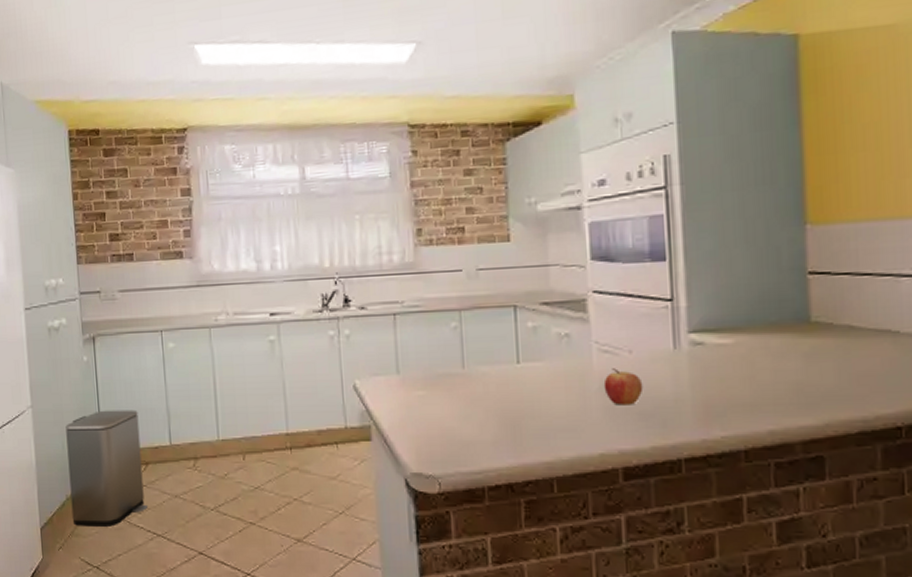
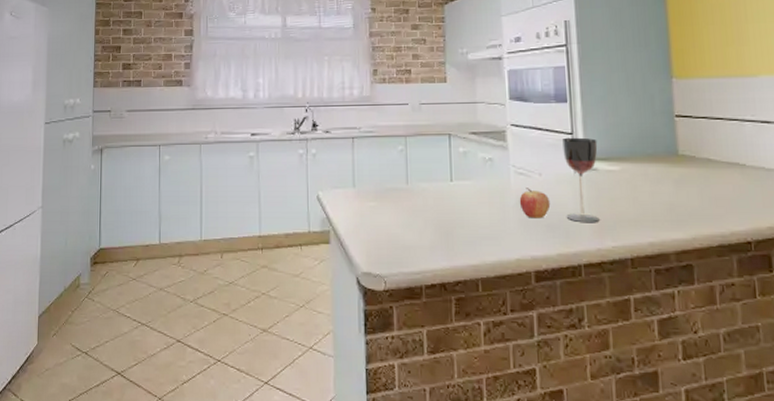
pedal bin: present [65,409,148,527] -> none [68,212,135,316]
wineglass: none [659,304,706,410] -> present [562,137,600,223]

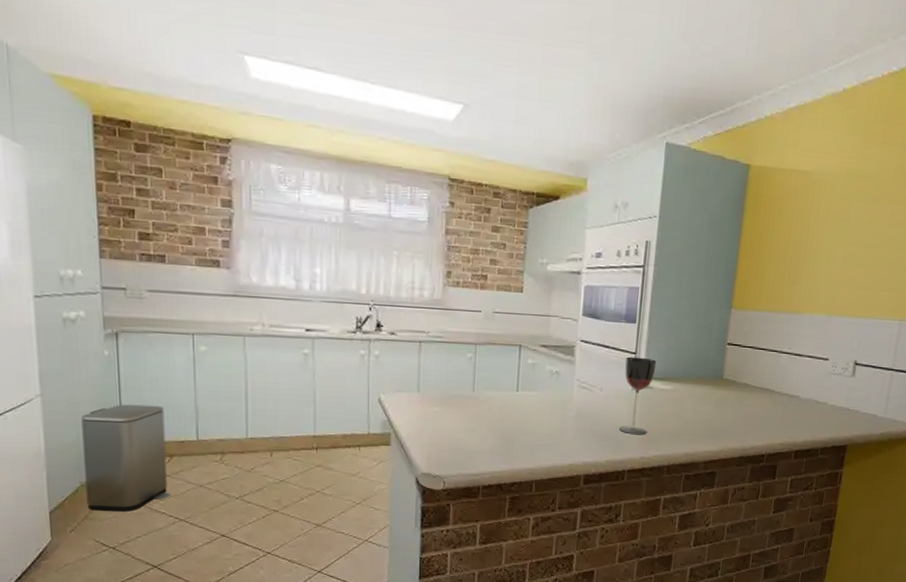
pedal bin: none [68,212,135,316] -> present [81,404,170,512]
fruit: present [519,188,551,219] -> none [578,401,607,429]

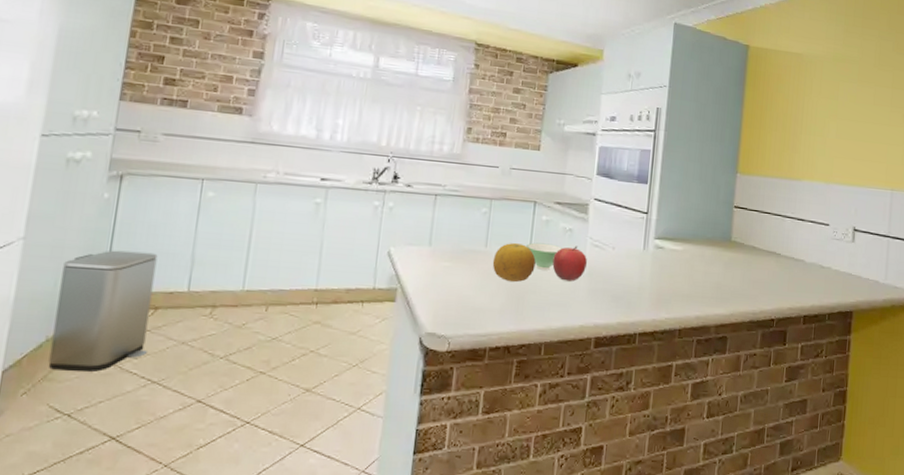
fruit: none [480,387,523,425] -> present [492,243,536,283]
bowl: none [513,386,551,413] -> present [526,242,563,270]
fruit: none [540,388,575,423] -> present [552,246,587,282]
wineglass: present [618,356,657,435] -> none [630,216,668,296]

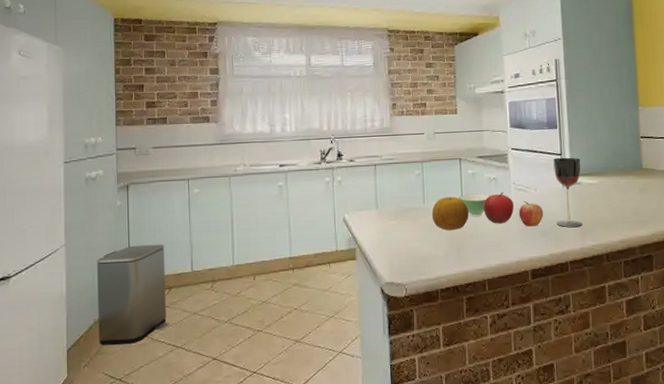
fruit: none [590,259,619,289] -> present [518,201,544,227]
wineglass: none [630,216,668,296] -> present [553,157,582,228]

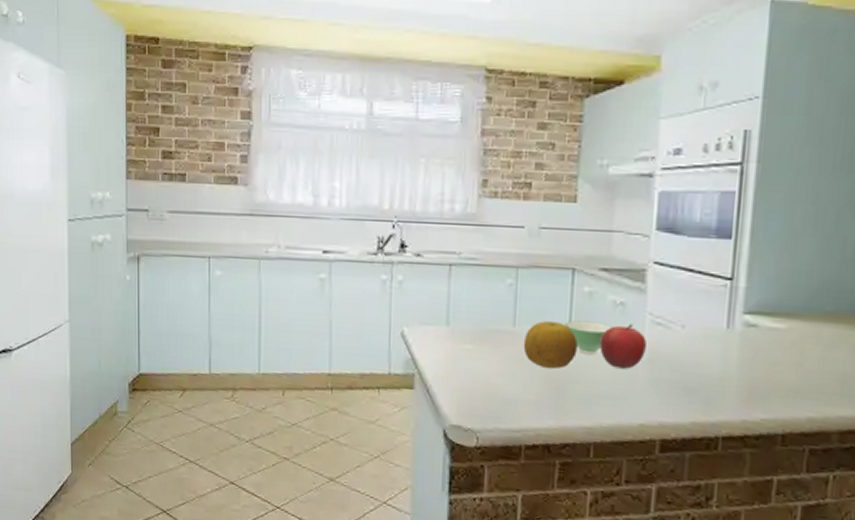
pedal bin: present [97,244,169,345] -> none [103,332,182,448]
fruit: present [518,201,544,227] -> none [652,341,692,380]
wineglass: present [553,157,582,228] -> none [708,283,763,390]

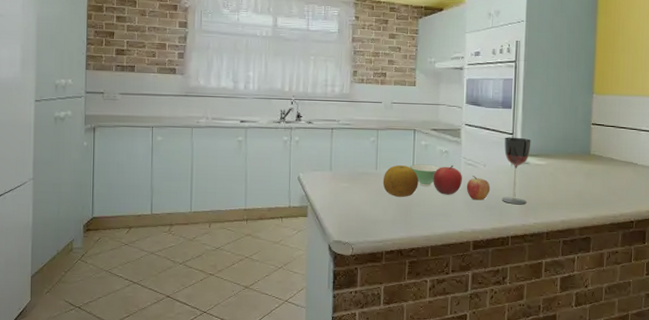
fruit: none [652,341,692,380] -> present [466,176,491,200]
wineglass: none [708,283,763,390] -> present [501,137,531,205]

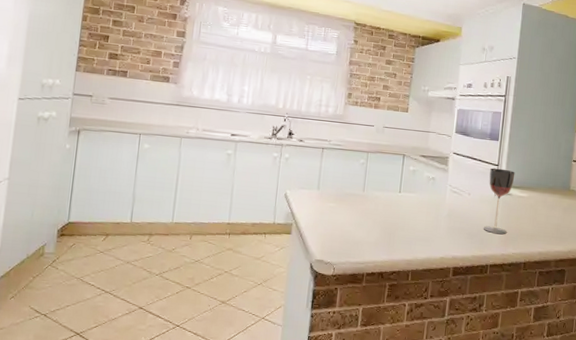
fruit: present [382,165,419,198] -> none [368,188,404,221]
bowl: present [410,164,441,187] -> none [397,188,427,211]
fruit: present [433,165,462,195] -> none [418,192,447,221]
fruit: present [466,176,491,200] -> none [450,203,474,228]

